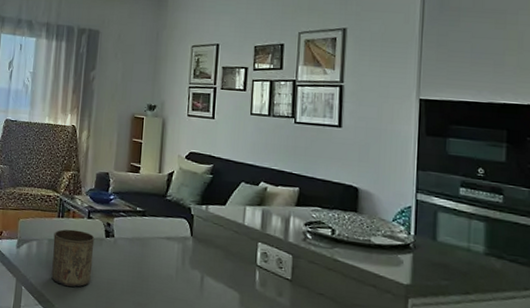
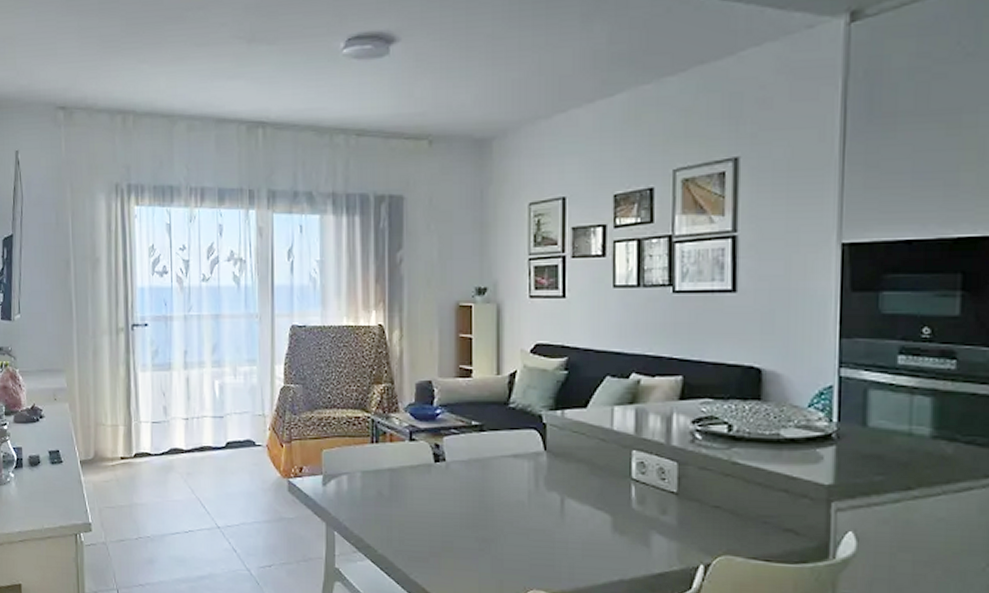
cup: present [51,229,95,287] -> none [368,456,421,526]

